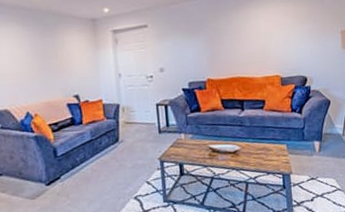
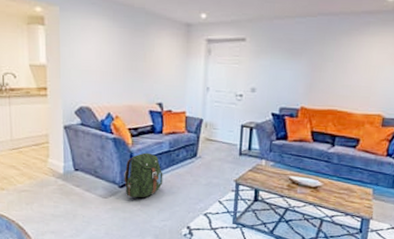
backpack: none [49,145,90,194] -> present [124,152,163,198]

